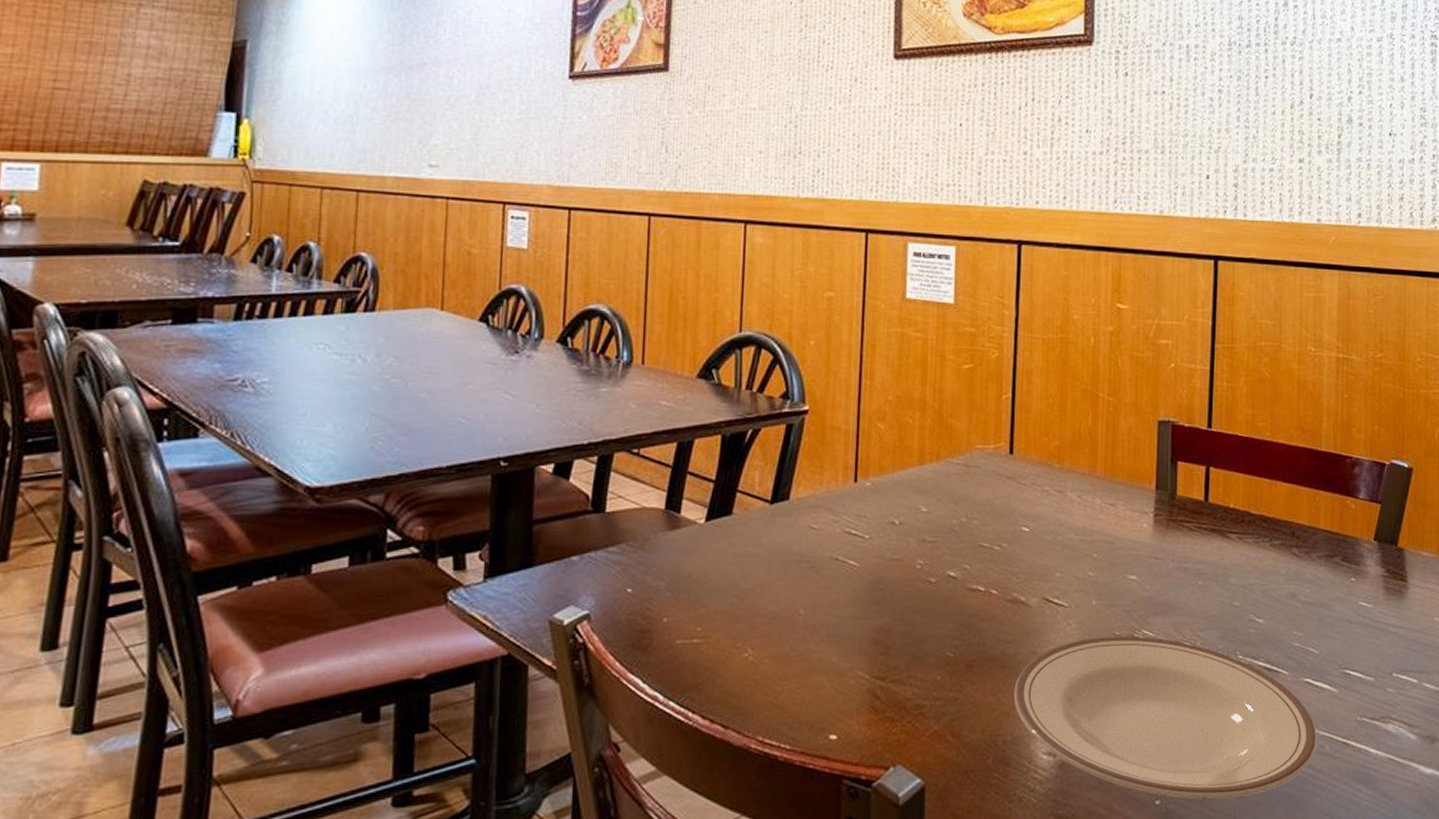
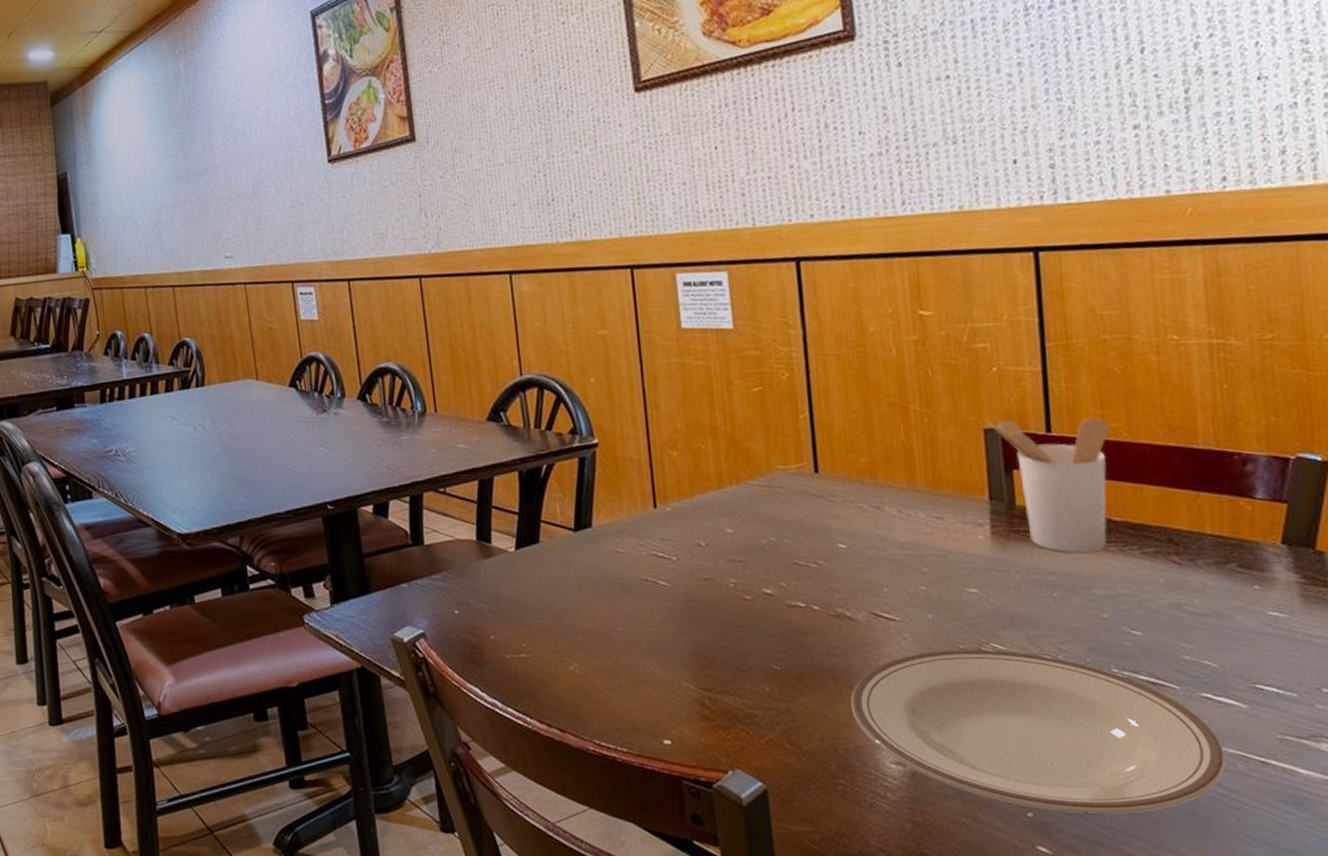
utensil holder: none [1162,414,1256,543] -> present [988,417,1109,553]

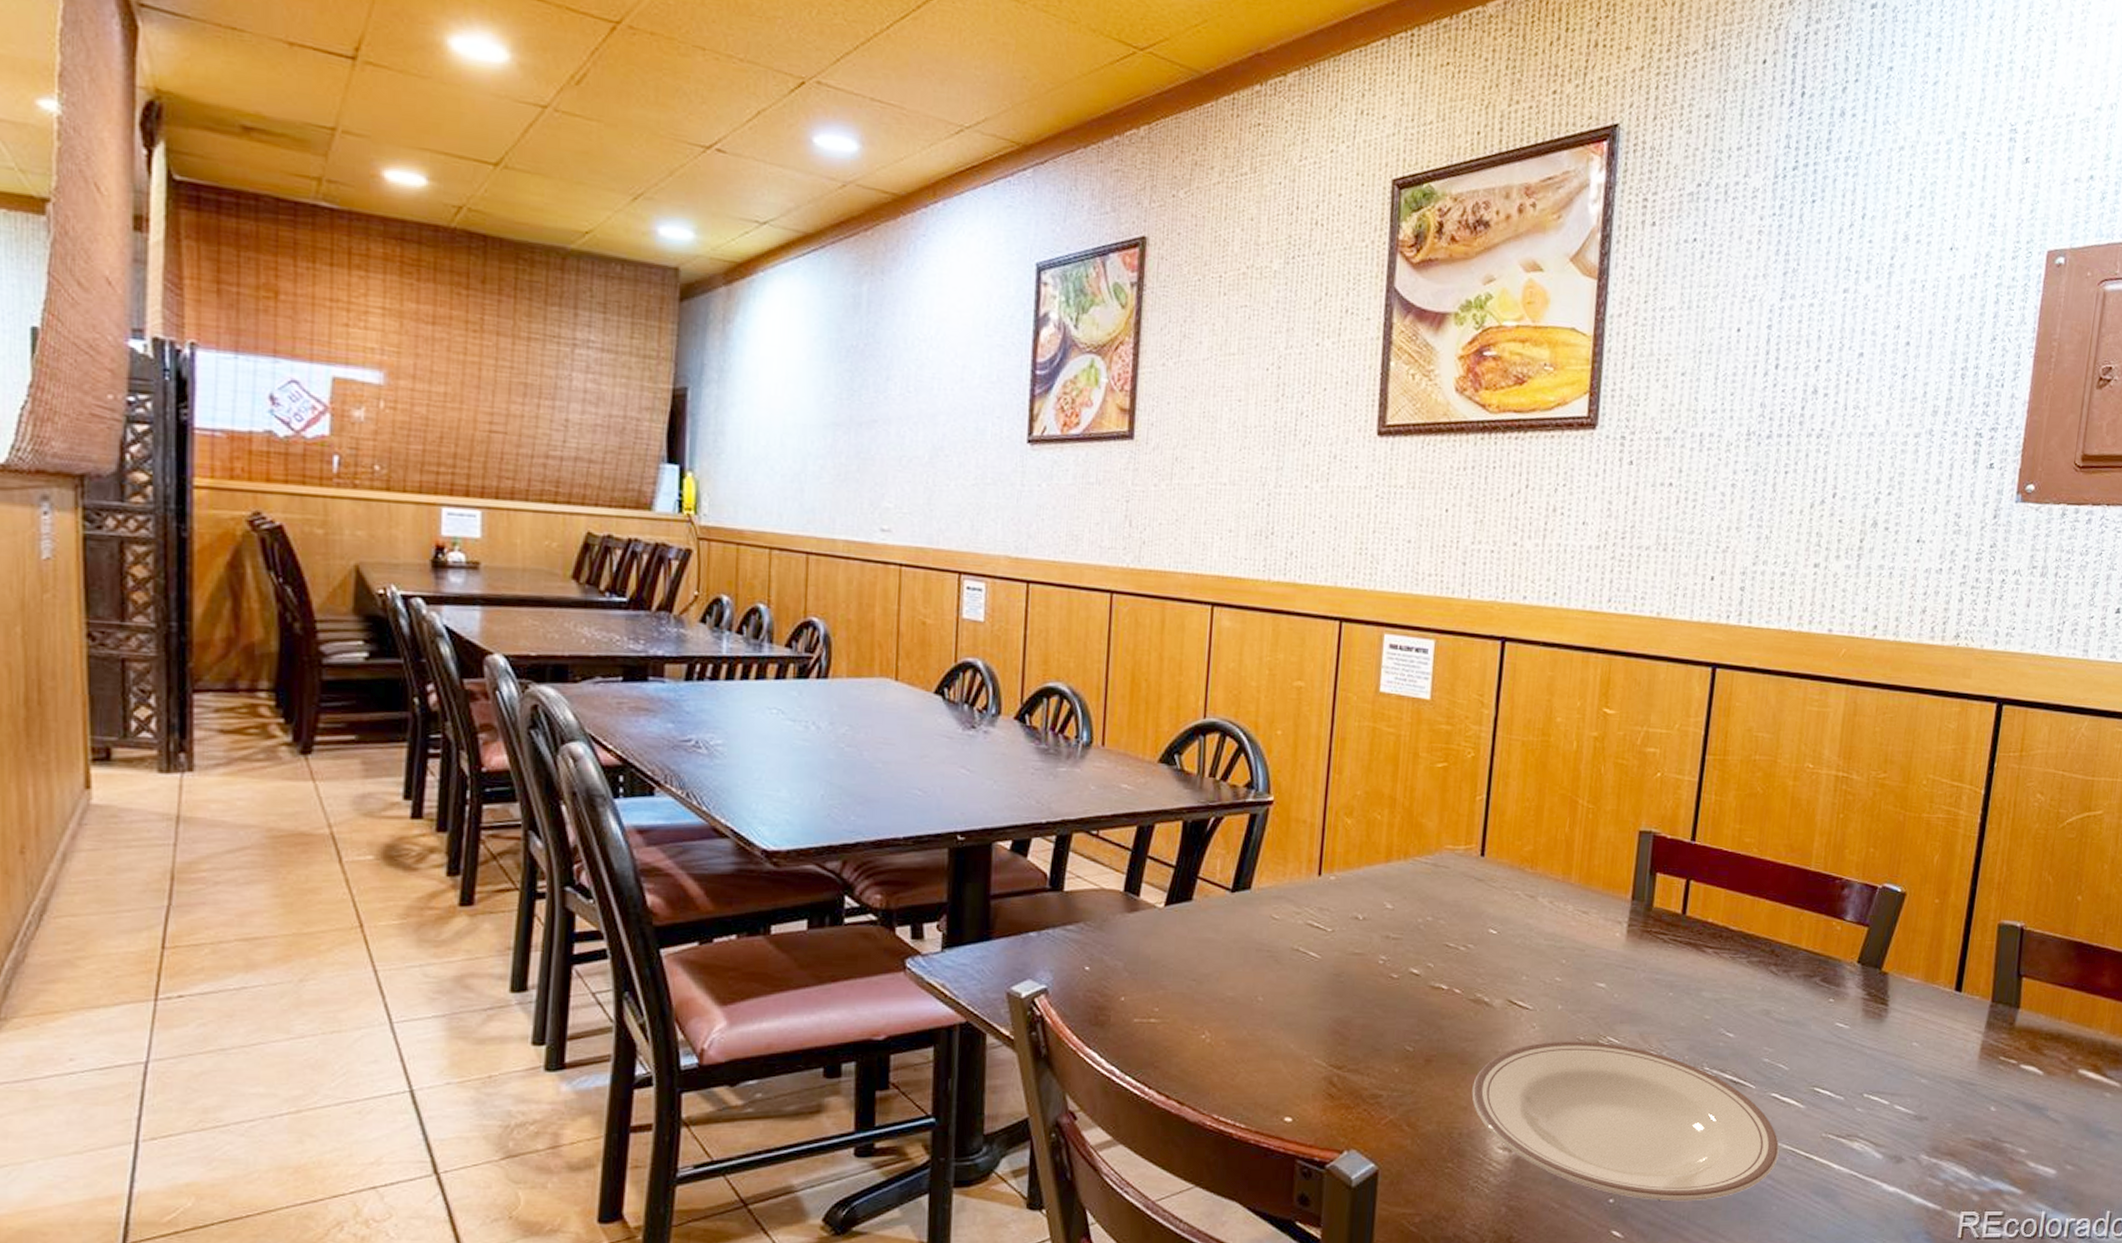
utensil holder: present [988,417,1109,553] -> none [1644,824,1743,957]

